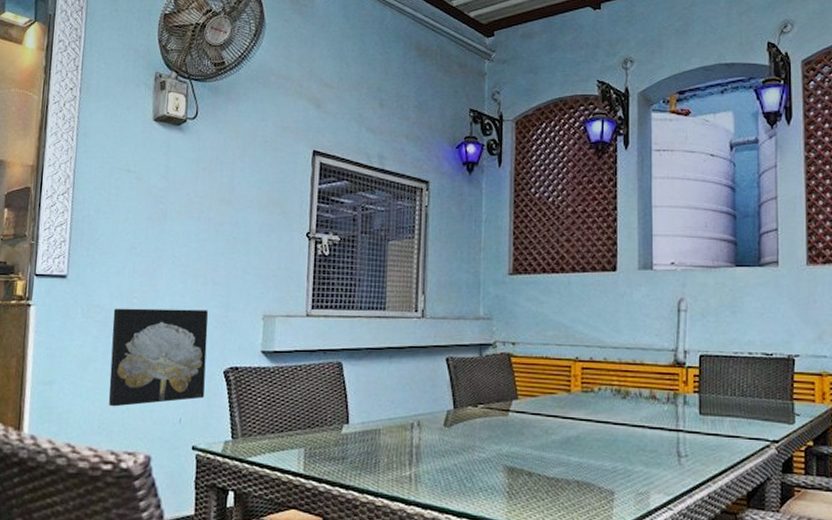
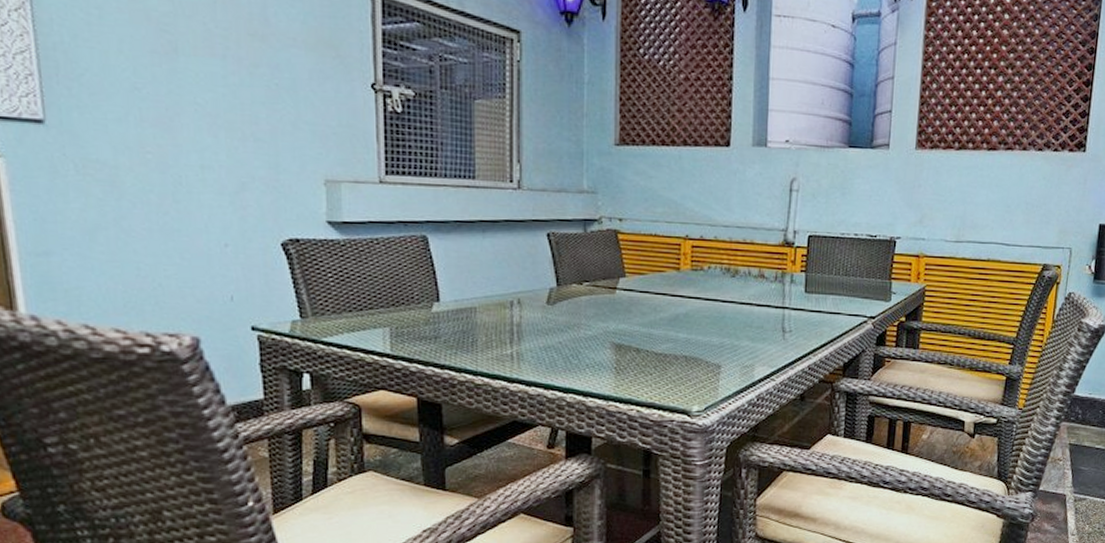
wall art: present [108,308,208,407] -> none [121,164,261,283]

